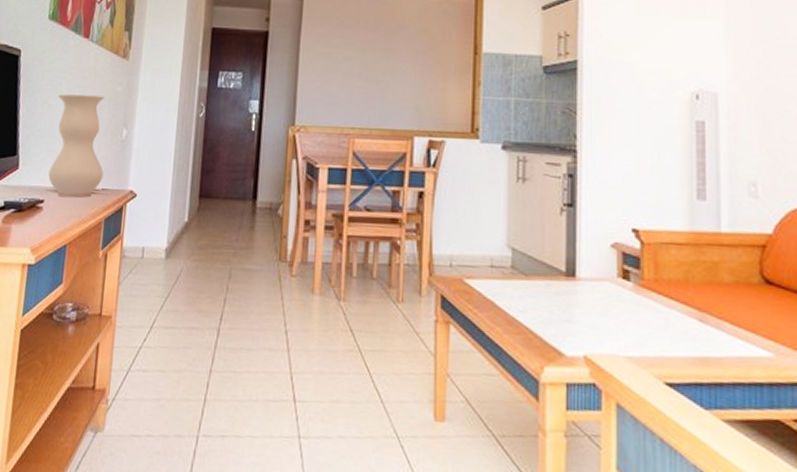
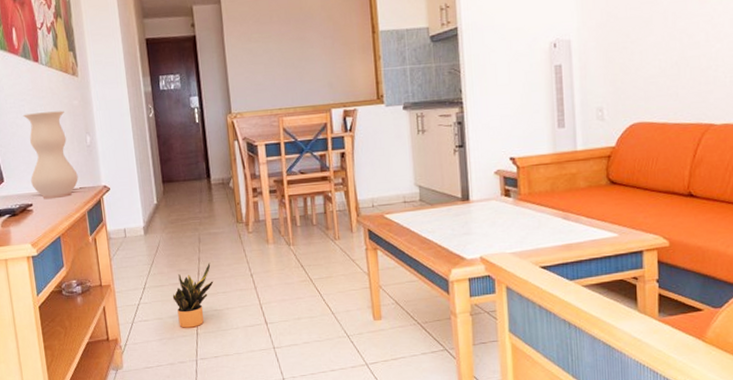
potted plant: none [183,307,238,391] -> present [172,263,214,328]

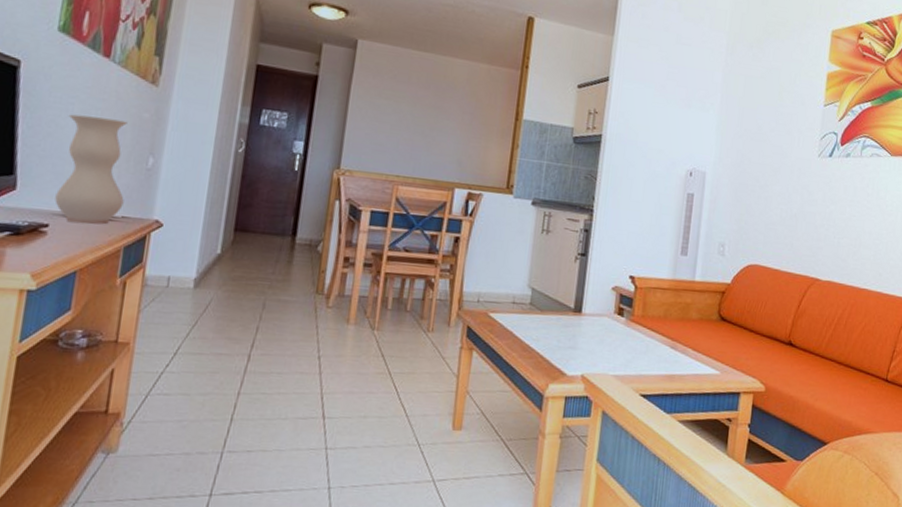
potted plant: present [172,263,214,328] -> none [210,335,271,411]

